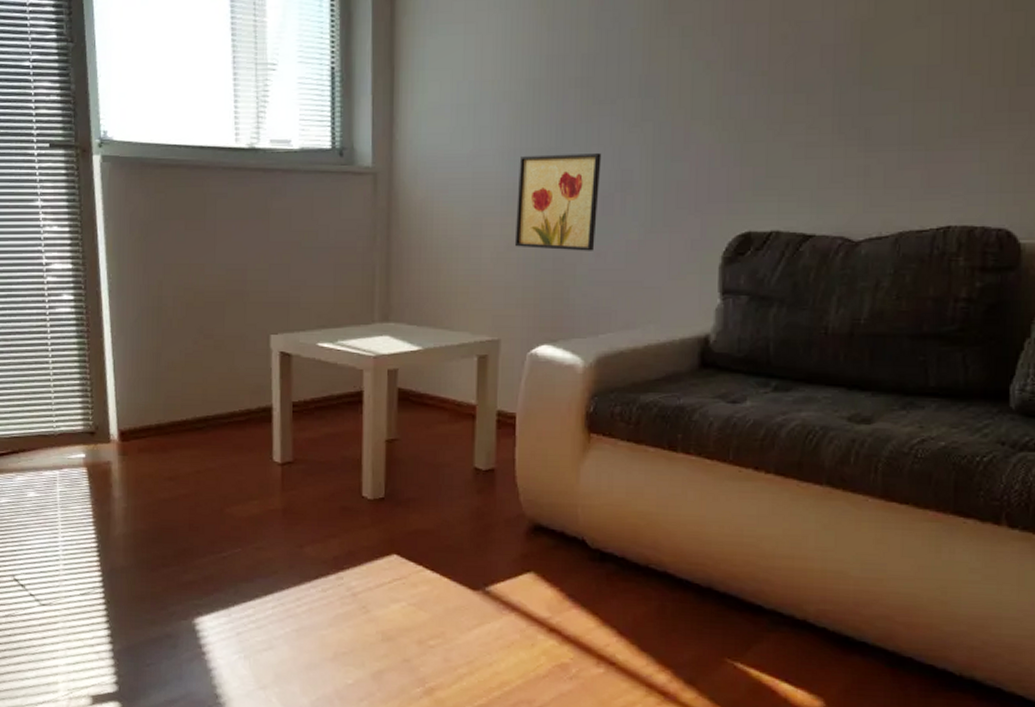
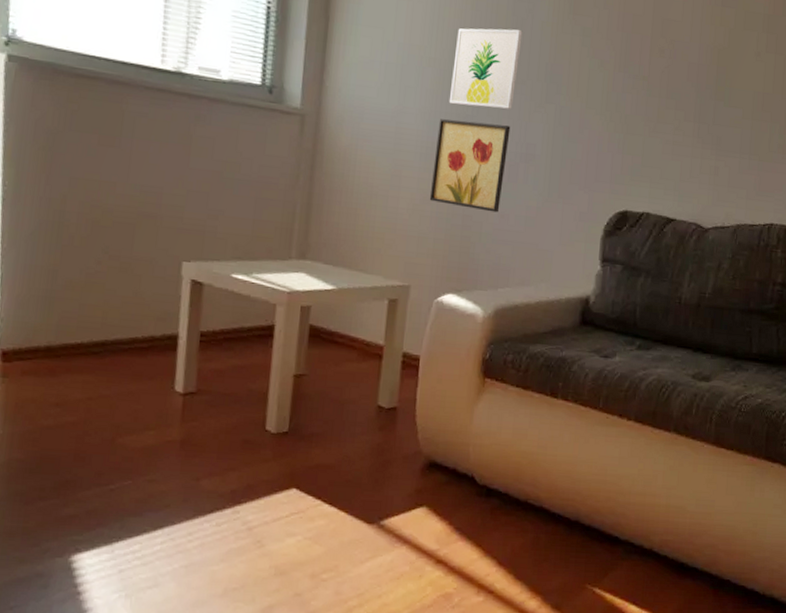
wall art: none [529,44,609,139] -> present [448,28,523,109]

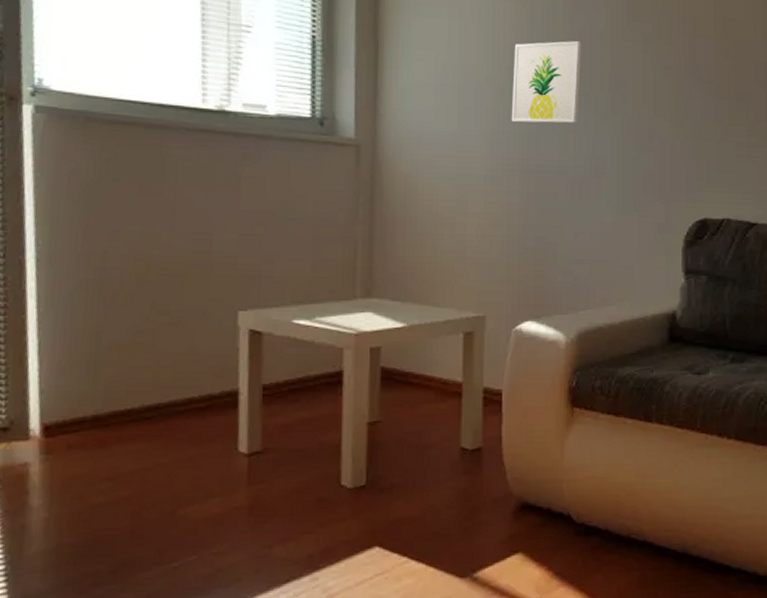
wall art: present [429,119,511,213] -> none [498,138,578,231]

